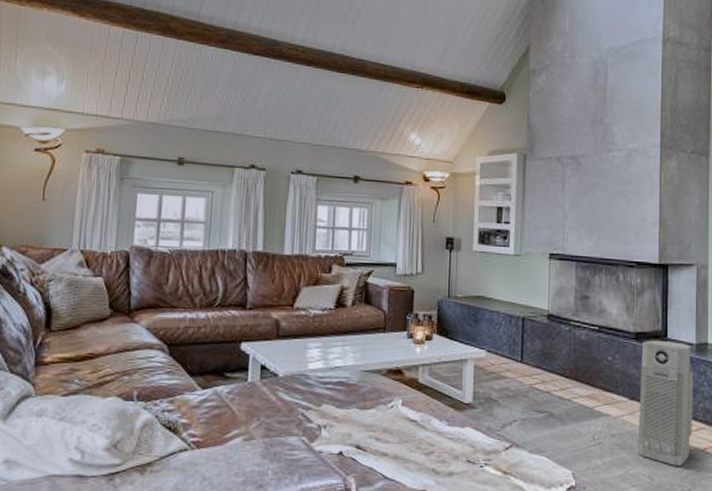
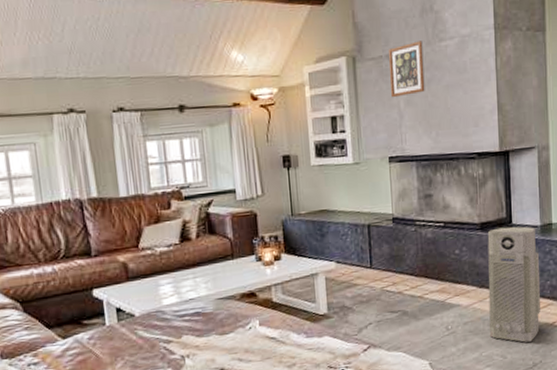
picture frame: none [557,148,591,198] -> present [389,41,425,98]

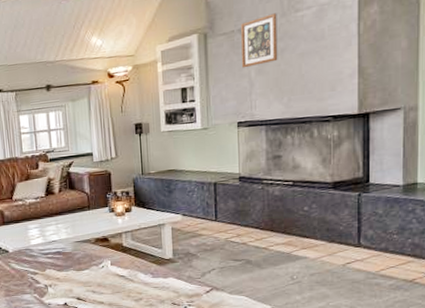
air purifier: present [487,226,540,343] -> none [338,186,401,296]

